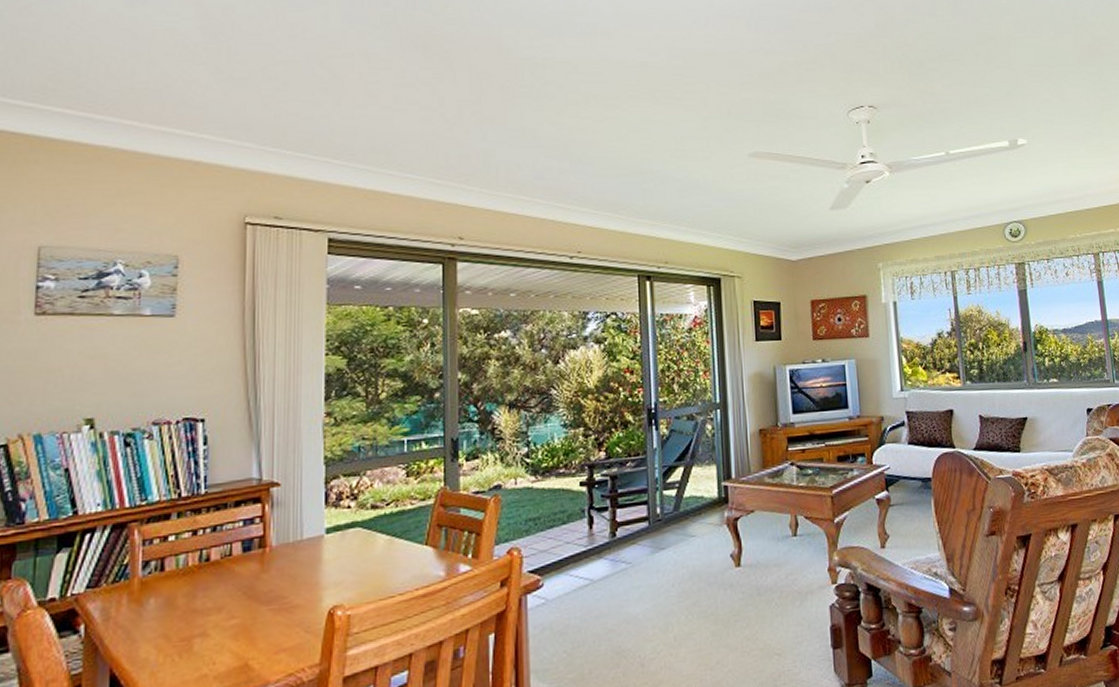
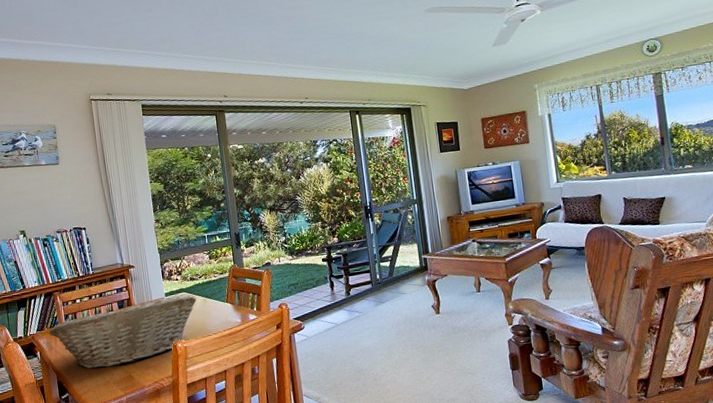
fruit basket: none [109,531,377,654] -> present [49,295,197,369]

